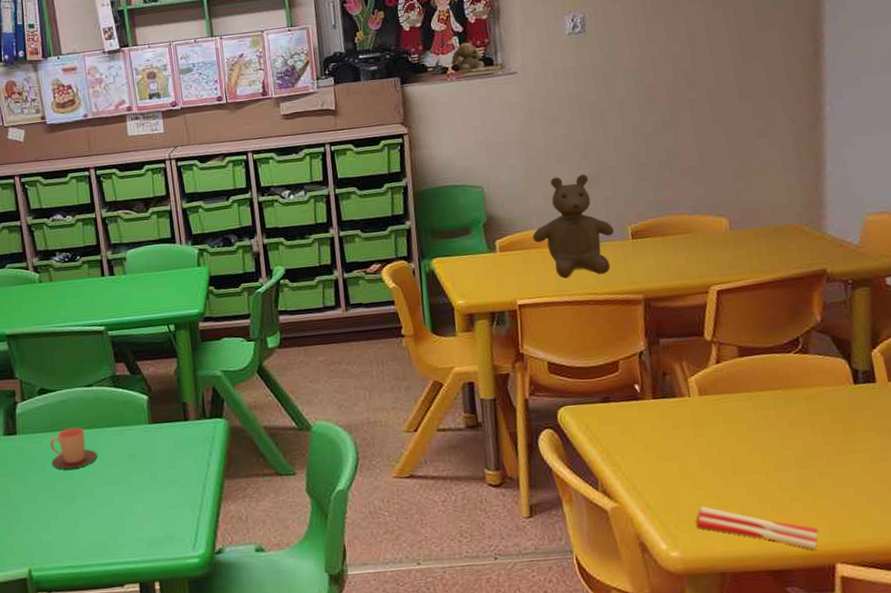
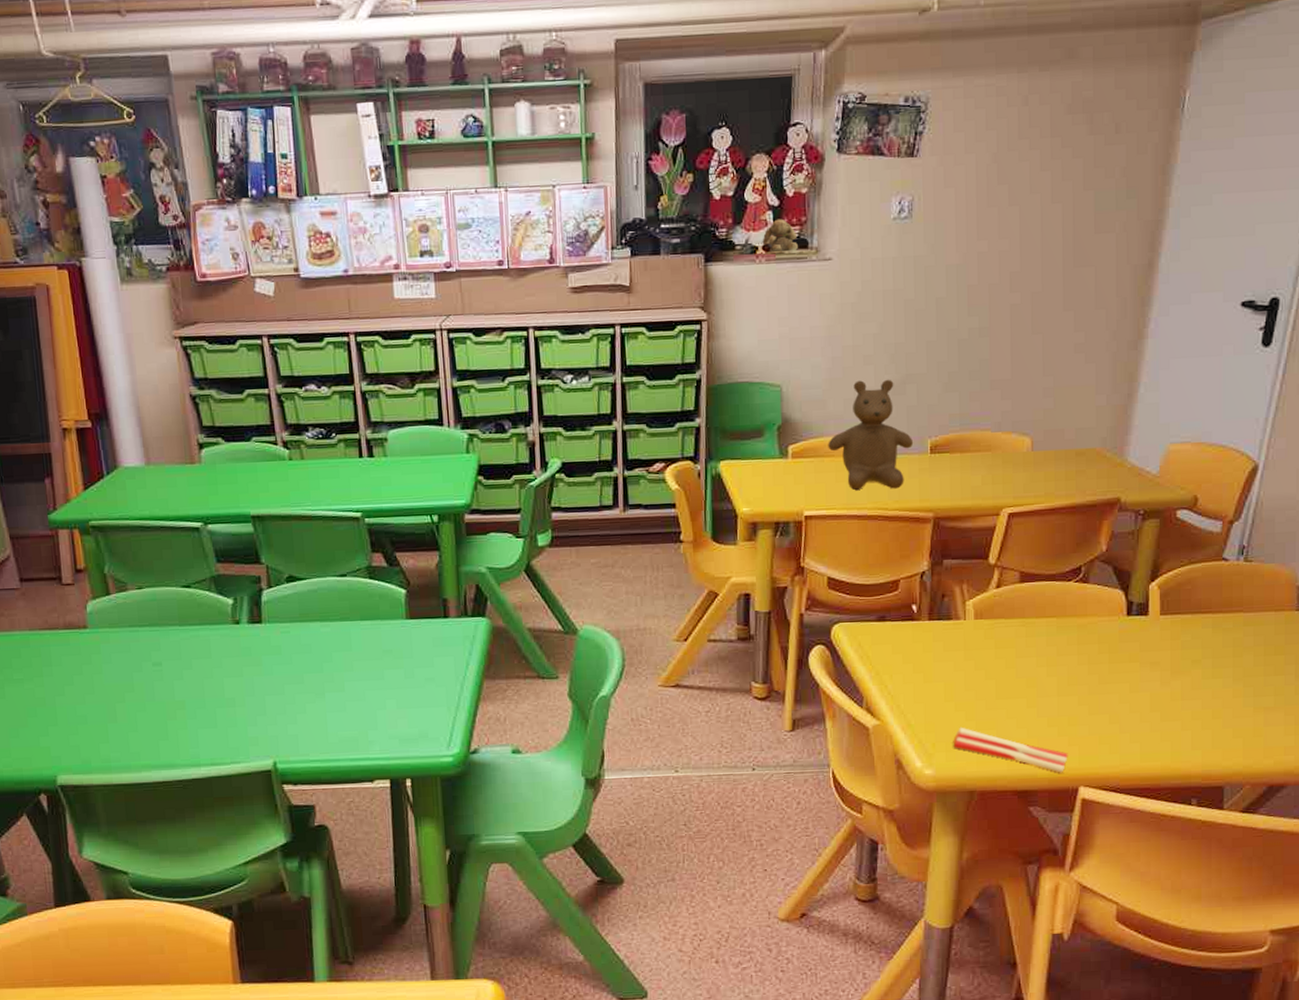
cup: present [49,427,98,469] -> none [298,619,350,662]

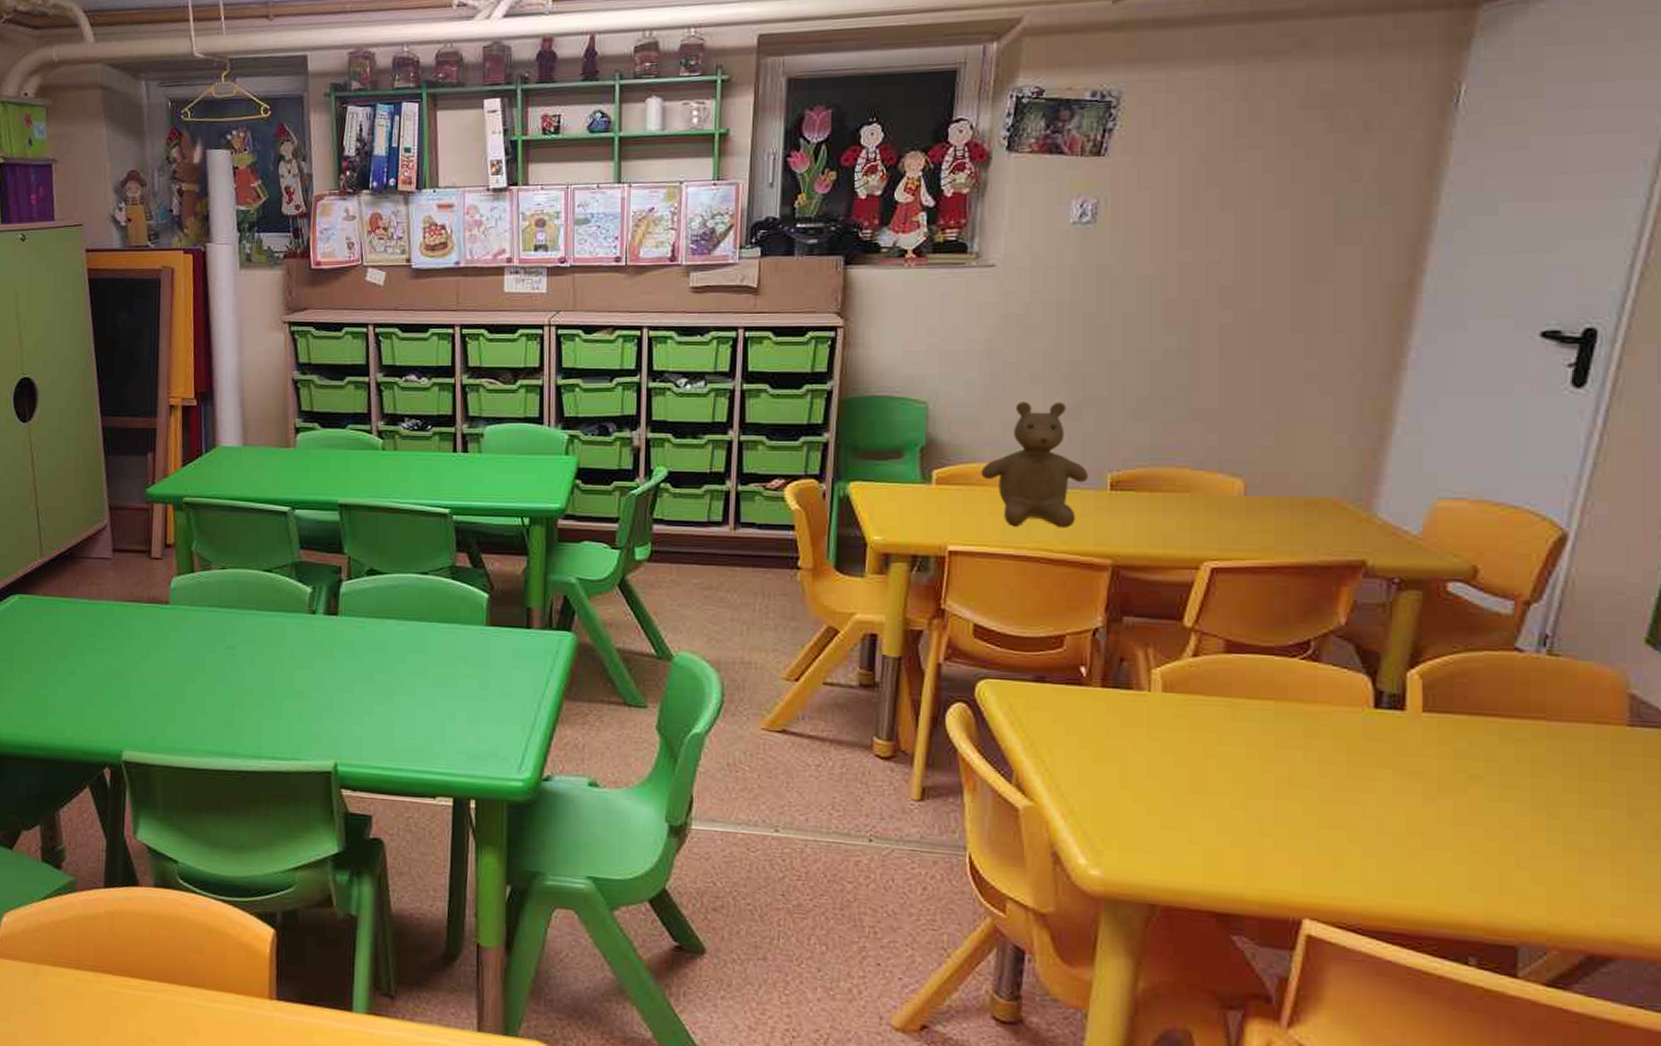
stuffed animal: present [762,218,806,256] -> none [912,220,964,260]
marker: present [953,727,1068,773] -> none [1129,822,1288,898]

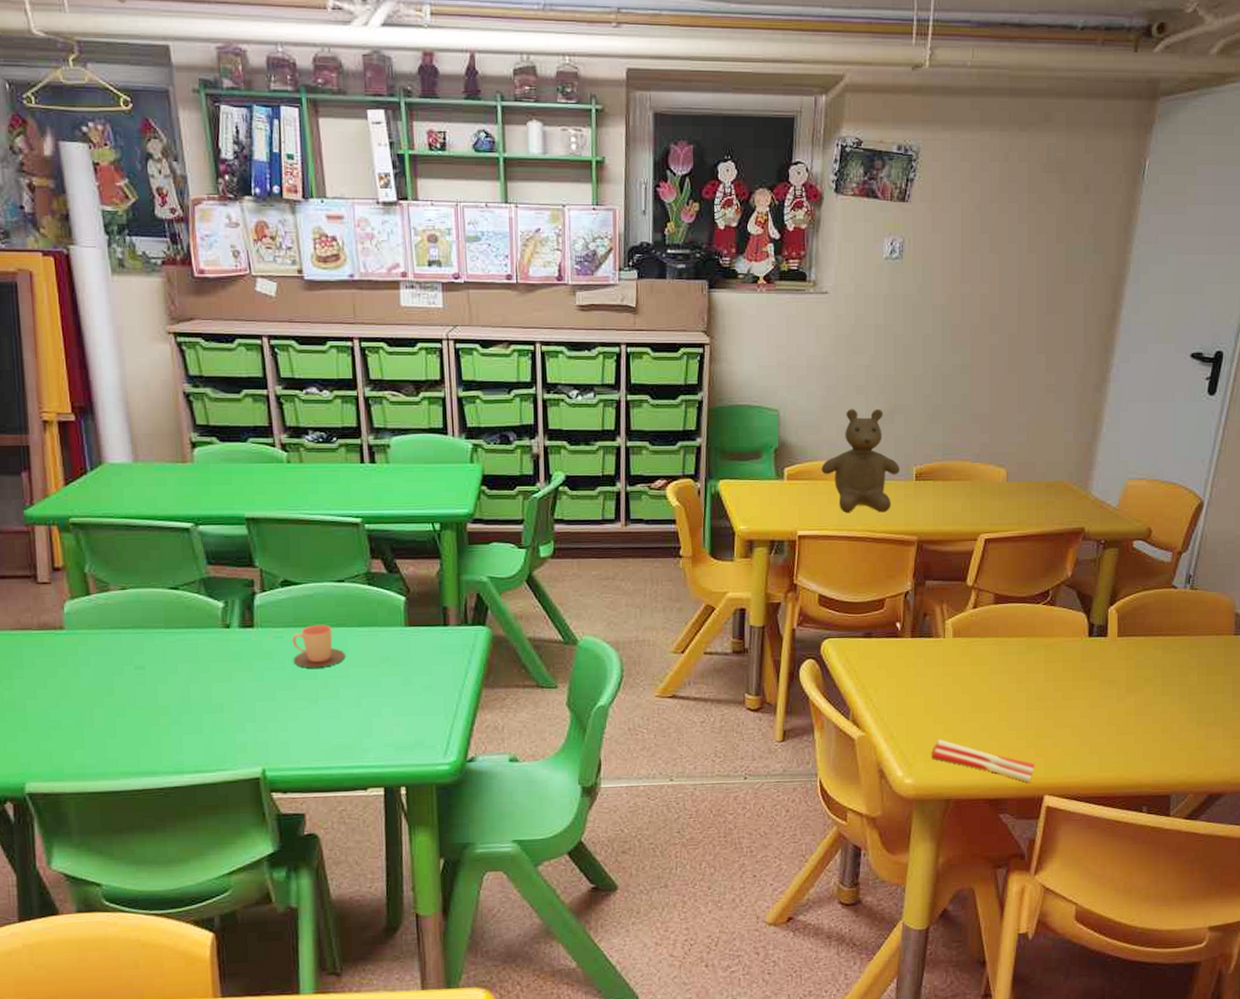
cup: none [372,617,424,662] -> present [292,624,345,668]
marker: none [1129,822,1288,898] -> present [931,738,1035,783]

